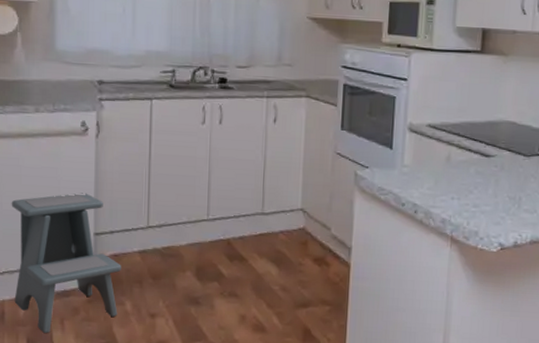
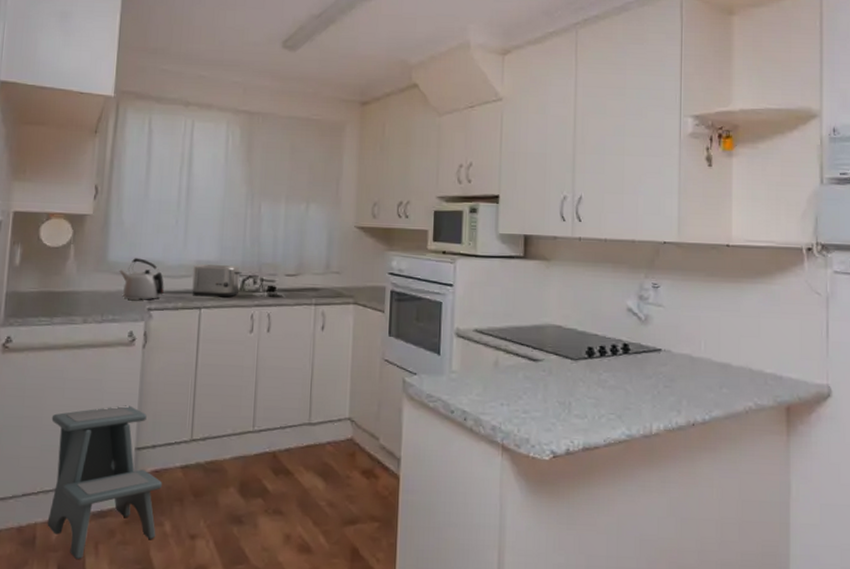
kettle: none [68,47,114,91] -> present [119,258,164,301]
toaster: none [142,54,192,89] -> present [192,263,242,298]

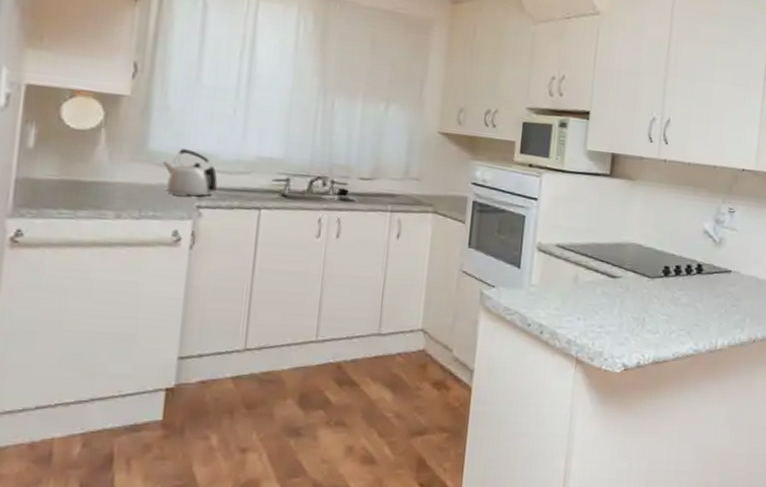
step stool: present [47,405,162,560] -> none [67,311,209,477]
toaster: present [192,263,242,298] -> none [250,160,310,199]

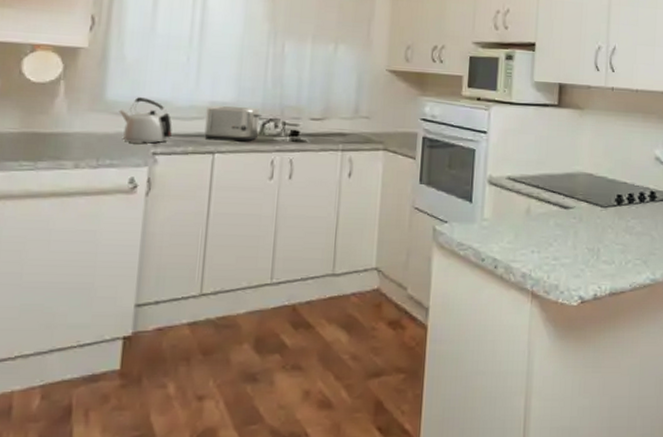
toaster: none [250,160,310,199] -> present [204,105,262,142]

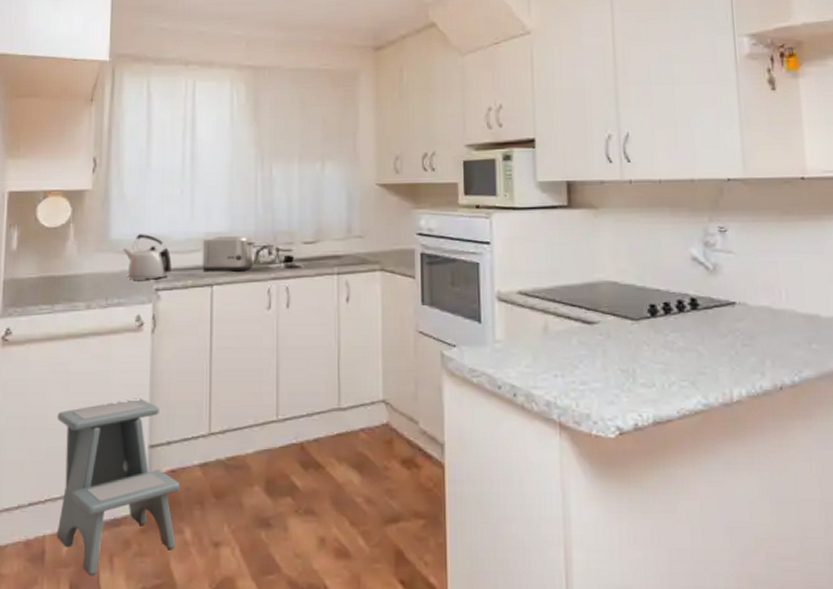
step stool: none [26,258,166,430] -> present [56,398,180,576]

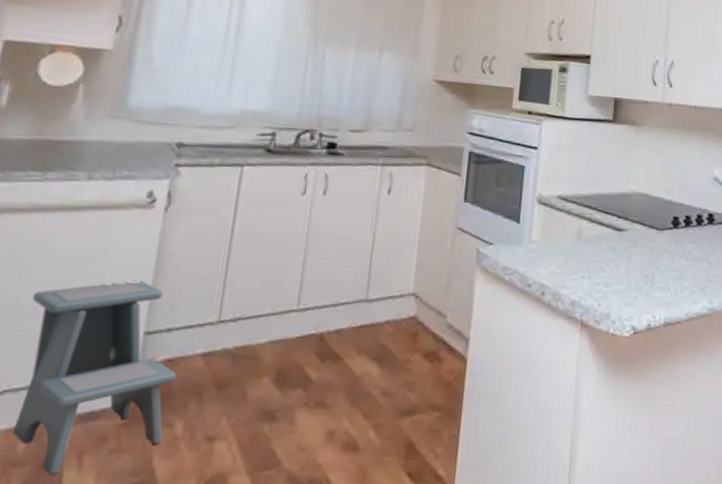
kettle: present [122,234,172,281] -> none [141,104,199,155]
toaster: present [202,235,255,272] -> none [233,114,297,154]

